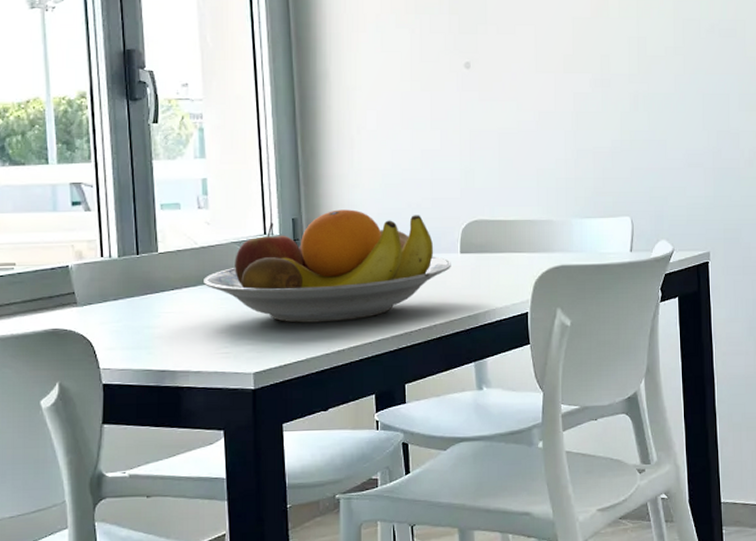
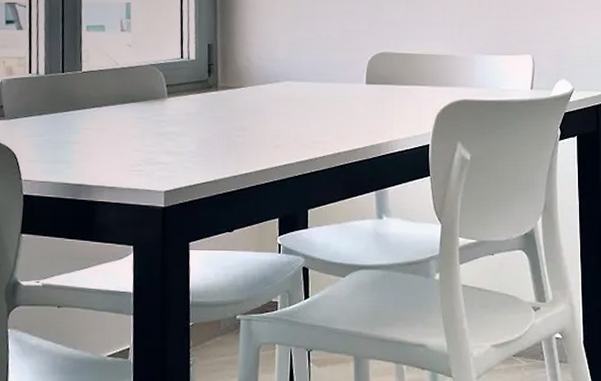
fruit bowl: present [204,209,451,323] -> none [122,37,357,146]

